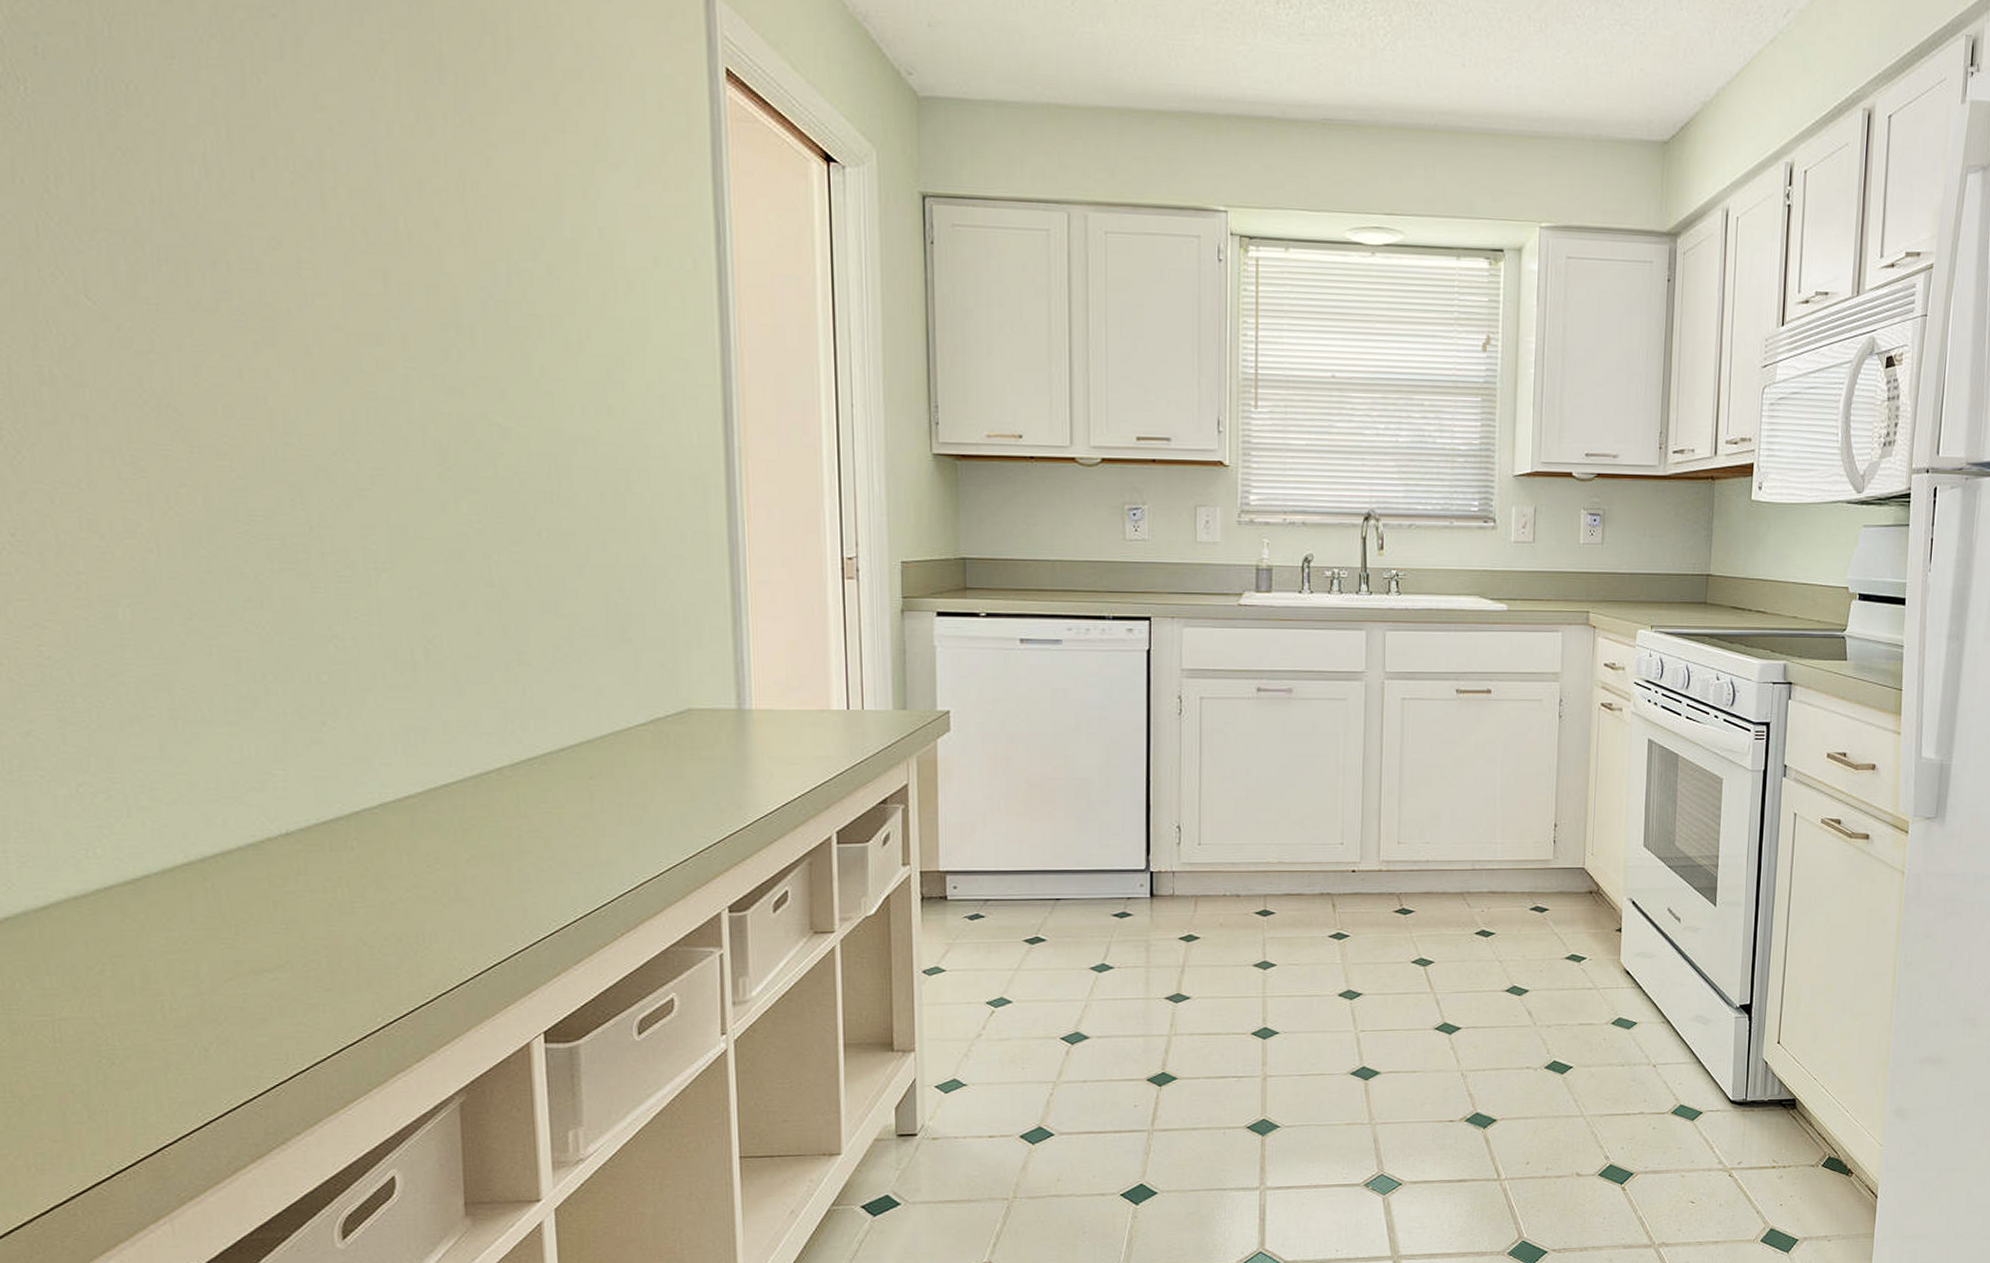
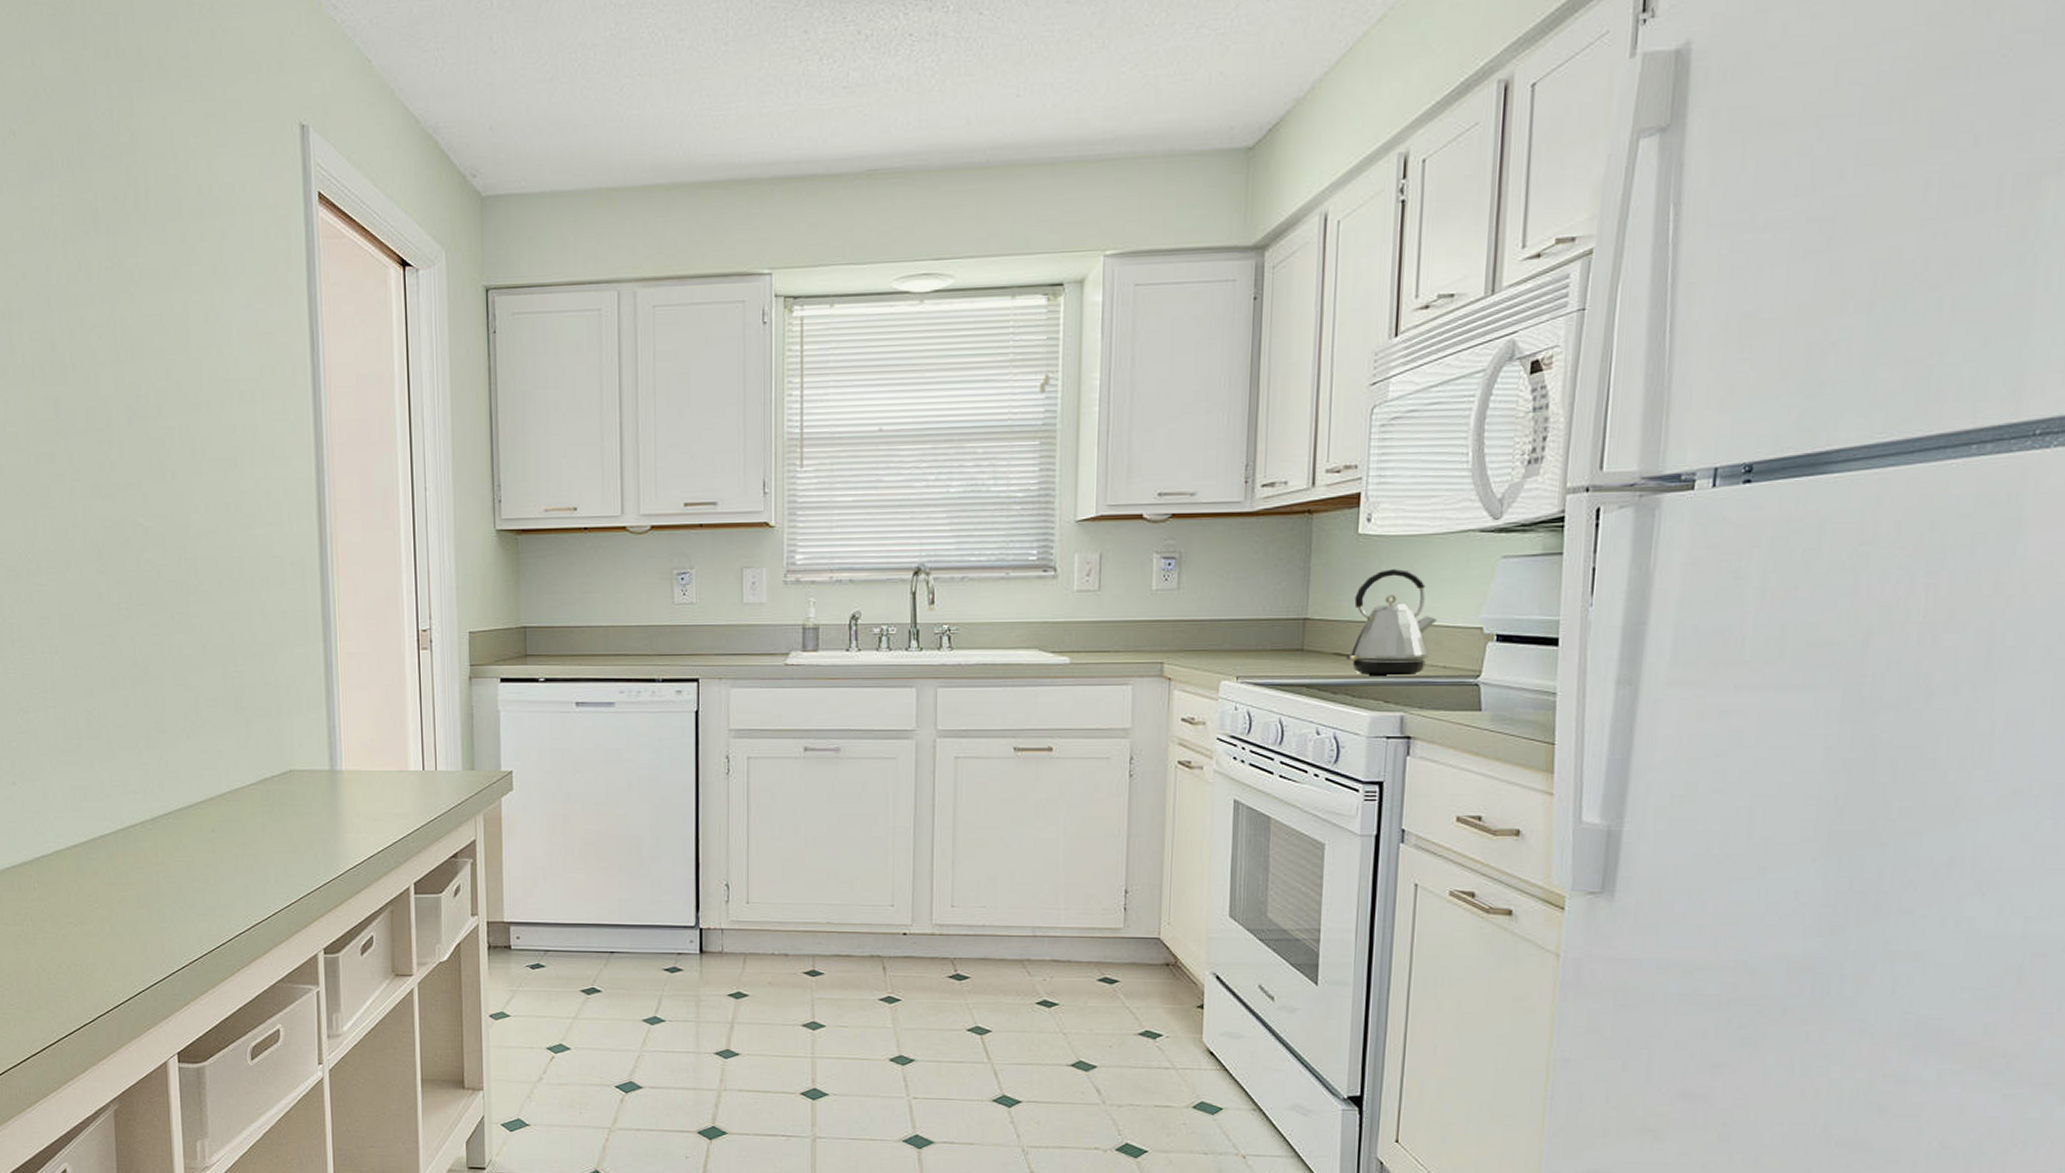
kettle: none [1741,533,1813,628] -> present [1346,569,1436,676]

